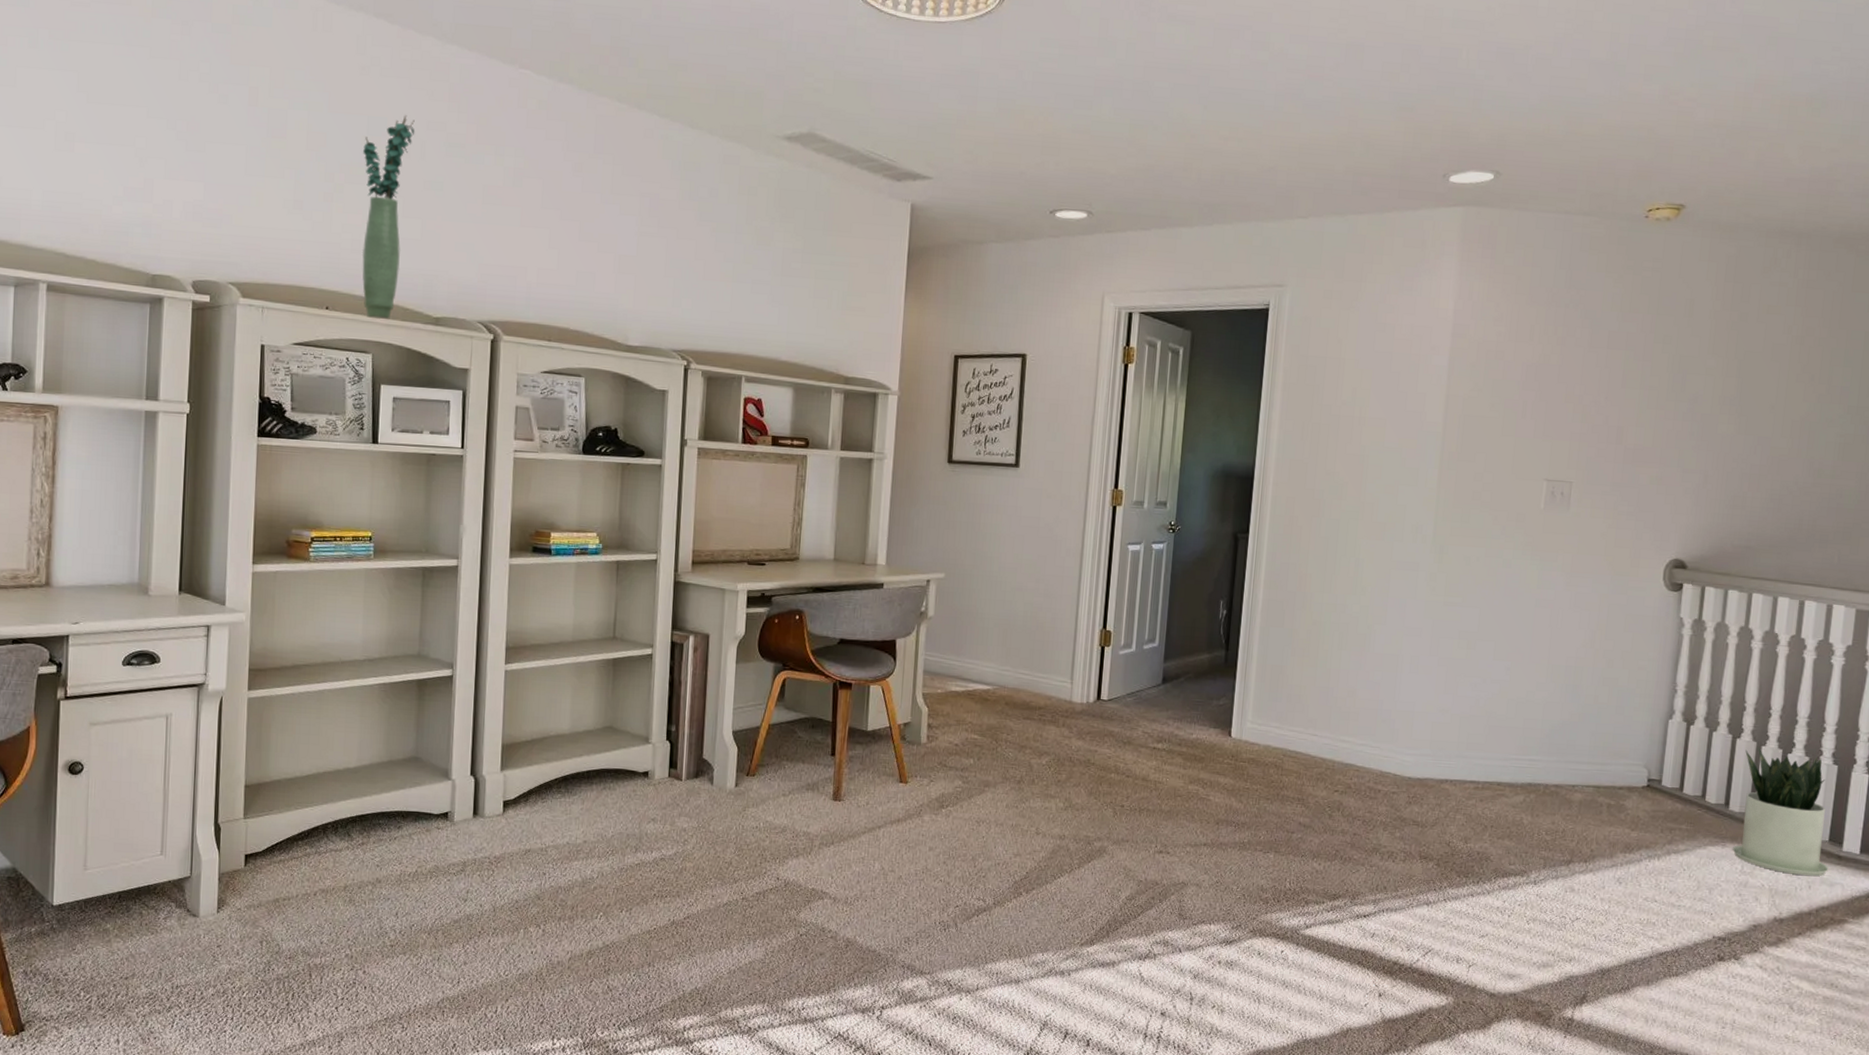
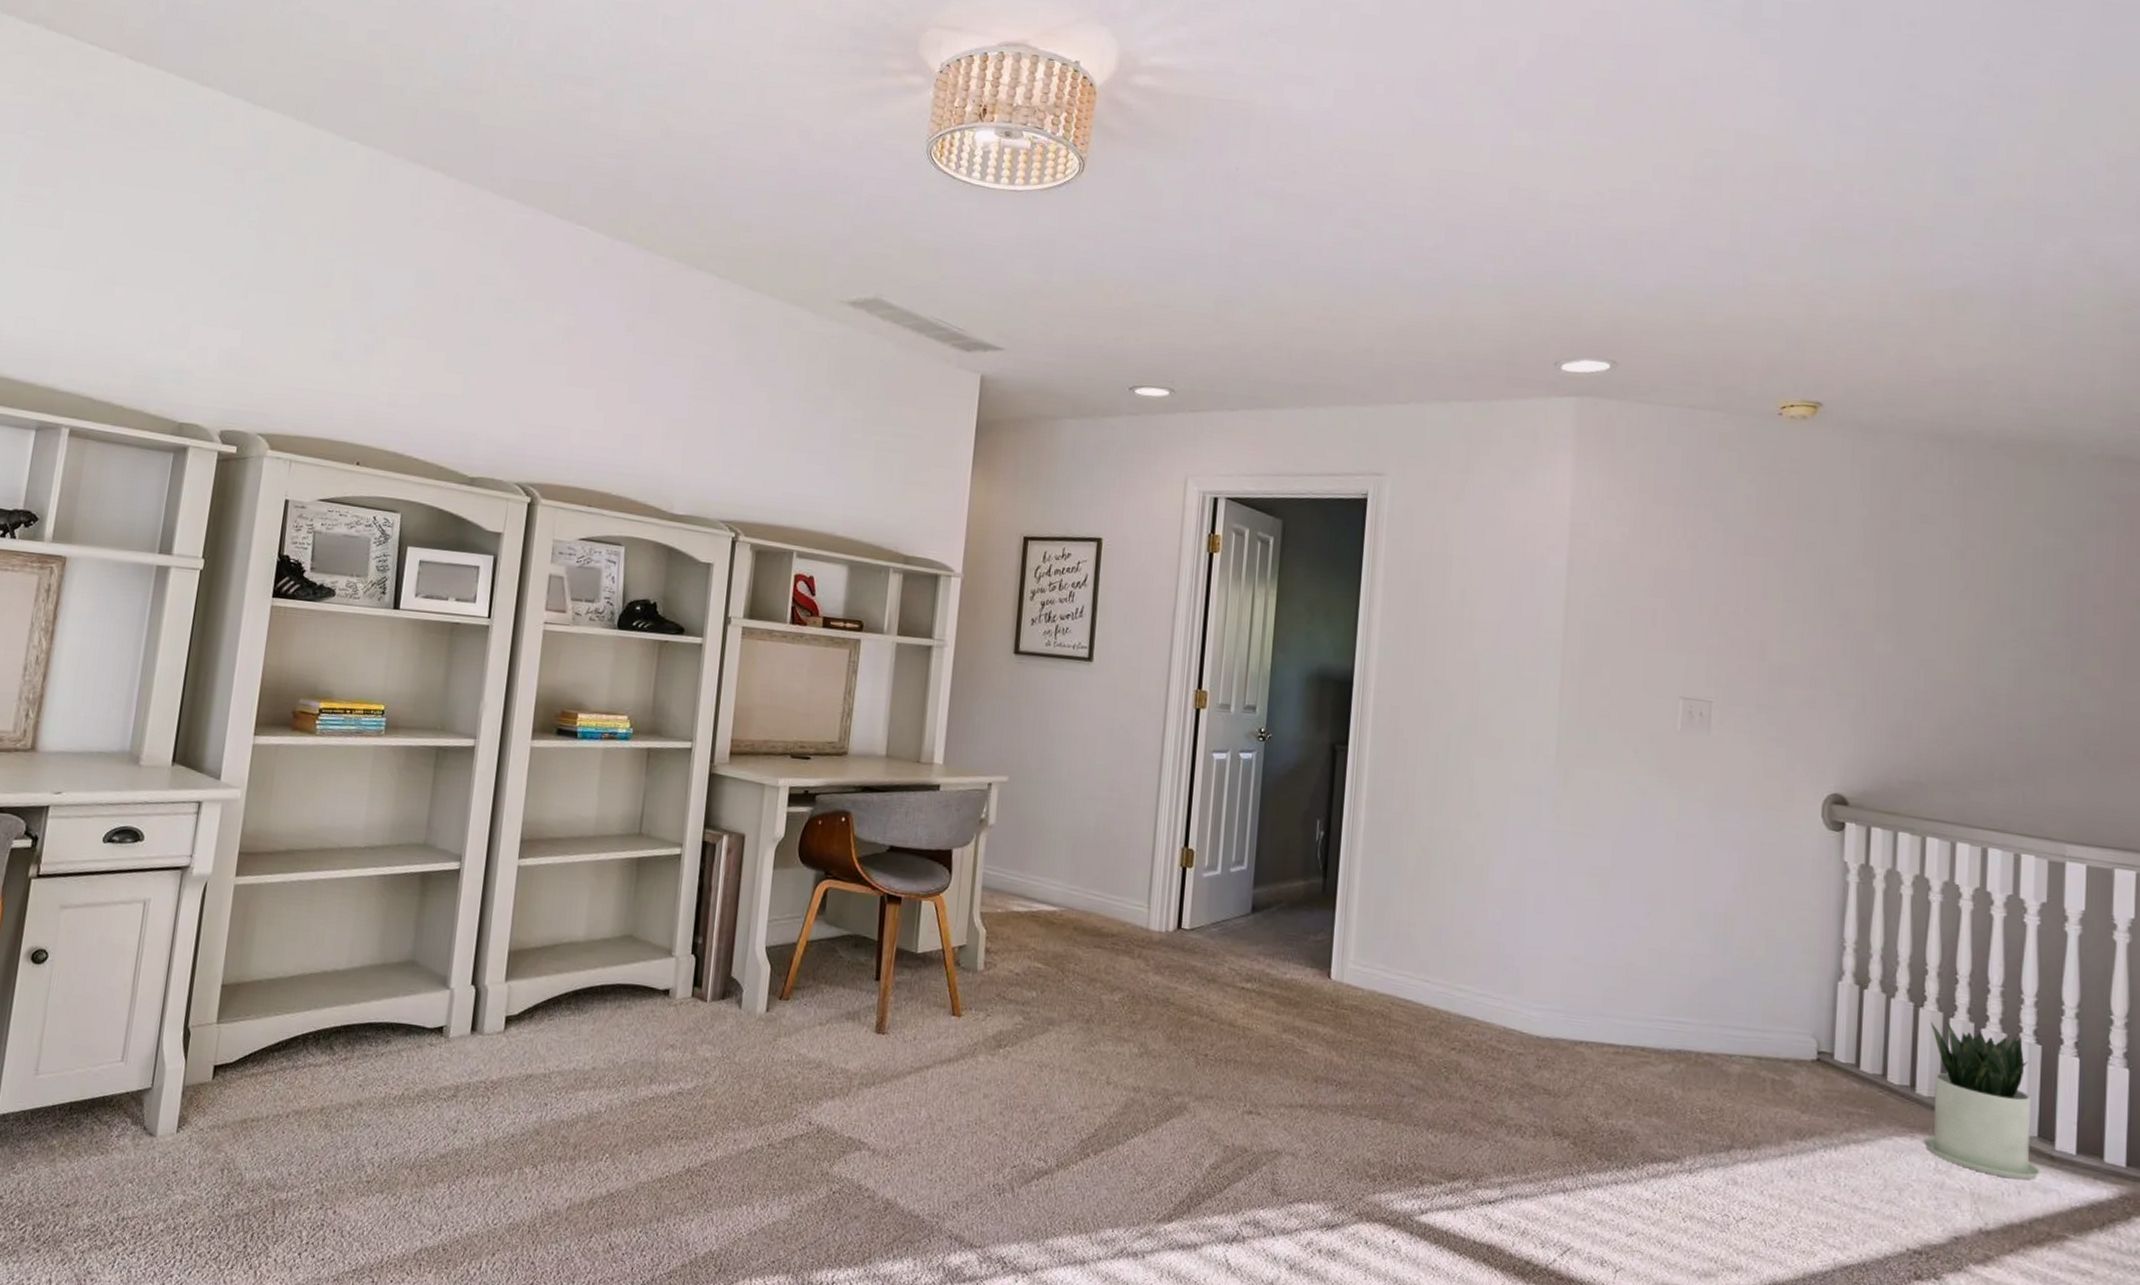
vase: present [361,115,415,320] -> none [396,268,465,479]

